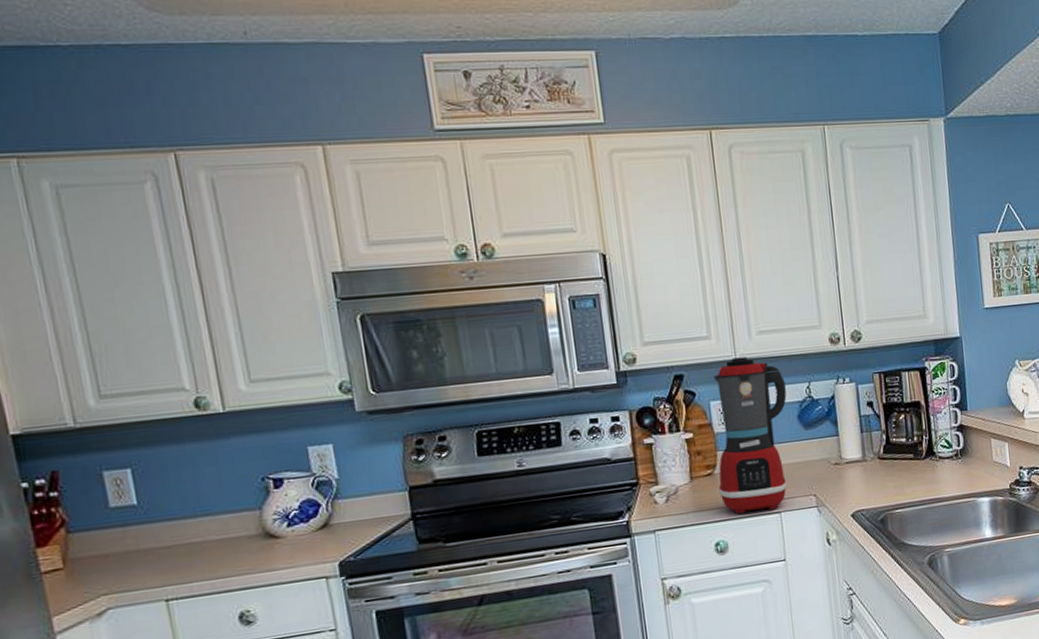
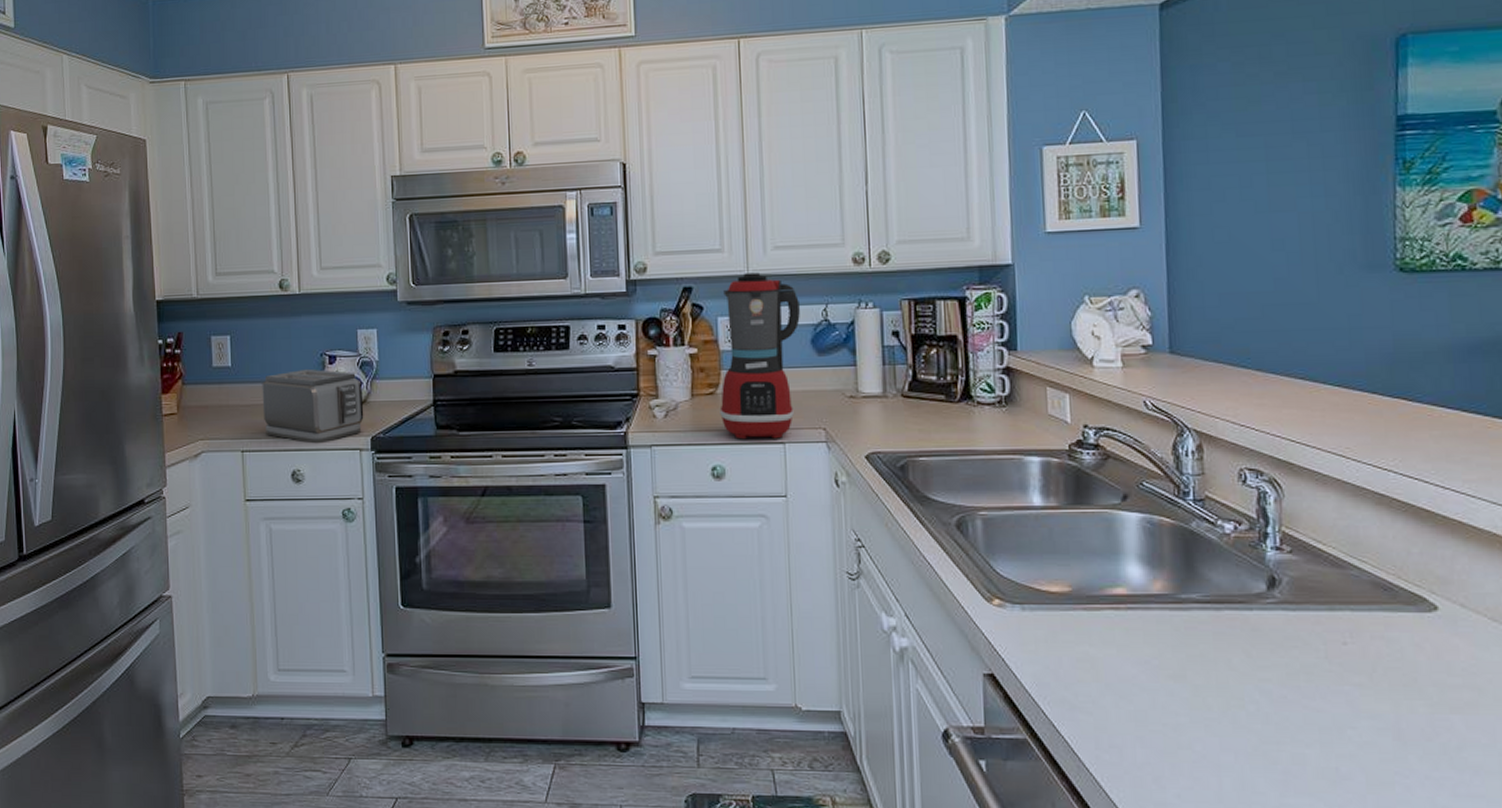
toaster: none [184,494,327,579] -> present [262,368,364,444]

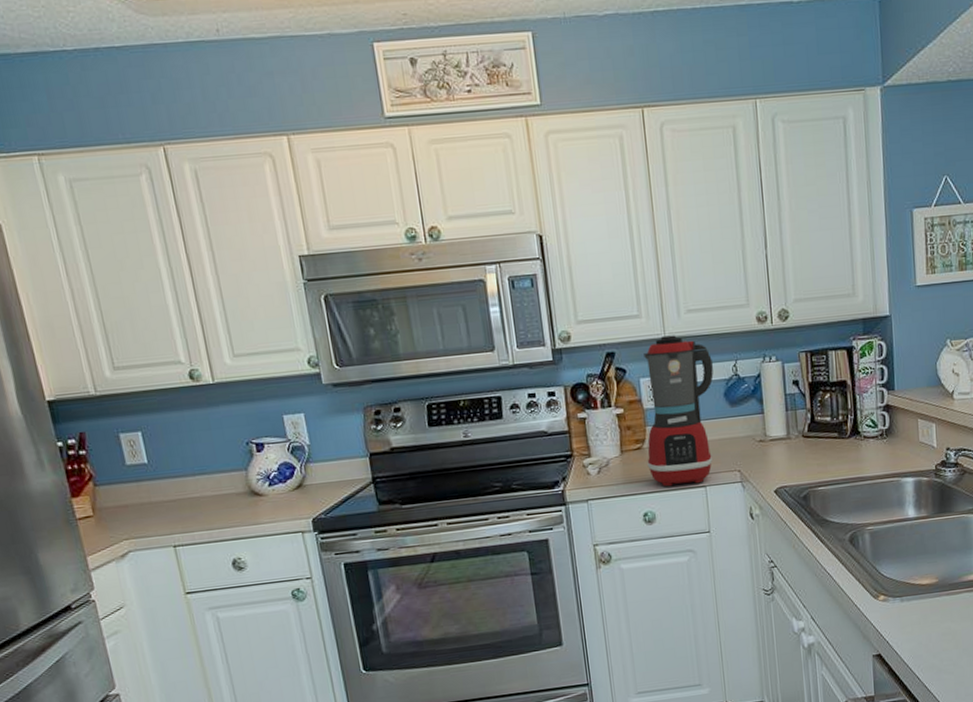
toaster: present [262,368,364,444] -> none [185,458,302,531]

